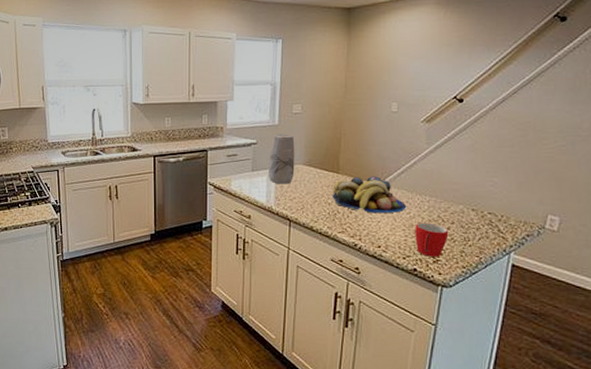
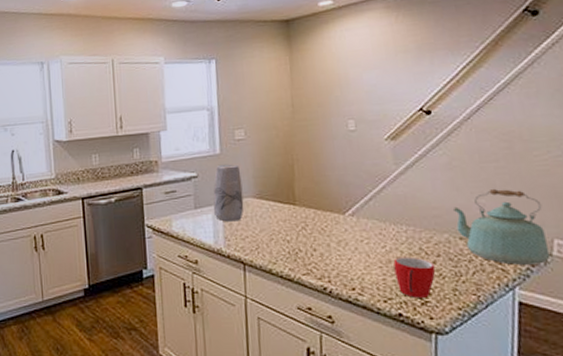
fruit bowl: present [332,176,407,213] -> none [290,205,381,250]
kettle: none [469,169,543,235] -> present [452,188,551,265]

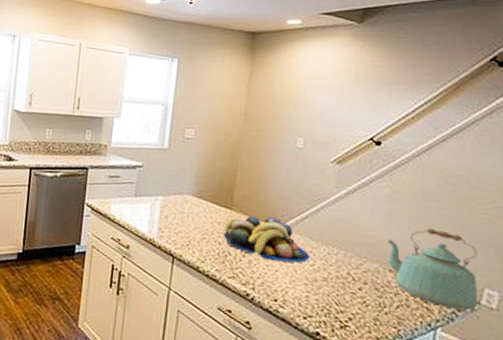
vase: present [213,164,244,222] -> none [152,158,185,216]
fruit bowl: none [290,205,381,250] -> present [224,216,310,263]
mug: present [393,256,436,298] -> none [319,277,360,322]

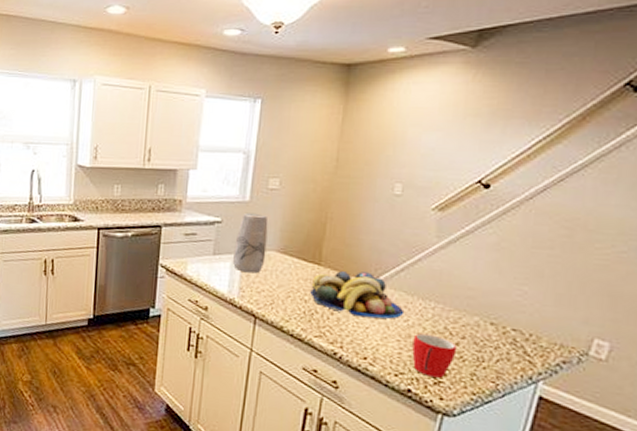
vase: none [152,158,185,216] -> present [232,212,268,274]
mug: none [319,277,360,322] -> present [412,333,458,378]
kettle: present [387,227,479,311] -> none [489,276,591,362]

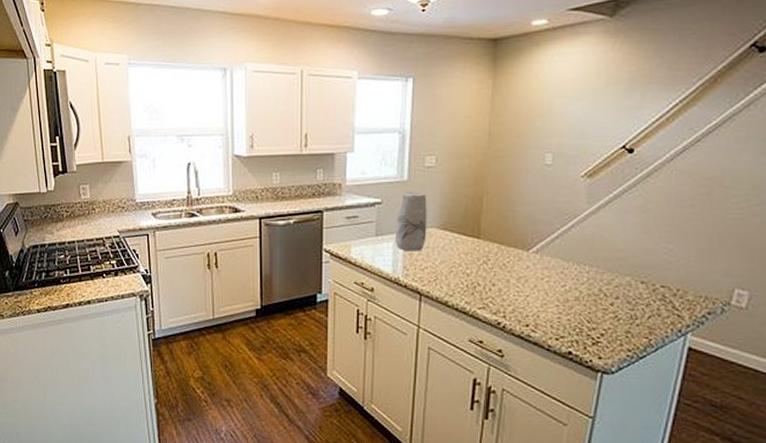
fruit bowl: present [310,271,405,319] -> none [472,242,562,286]
mug: present [412,333,458,378] -> none [571,297,612,338]

